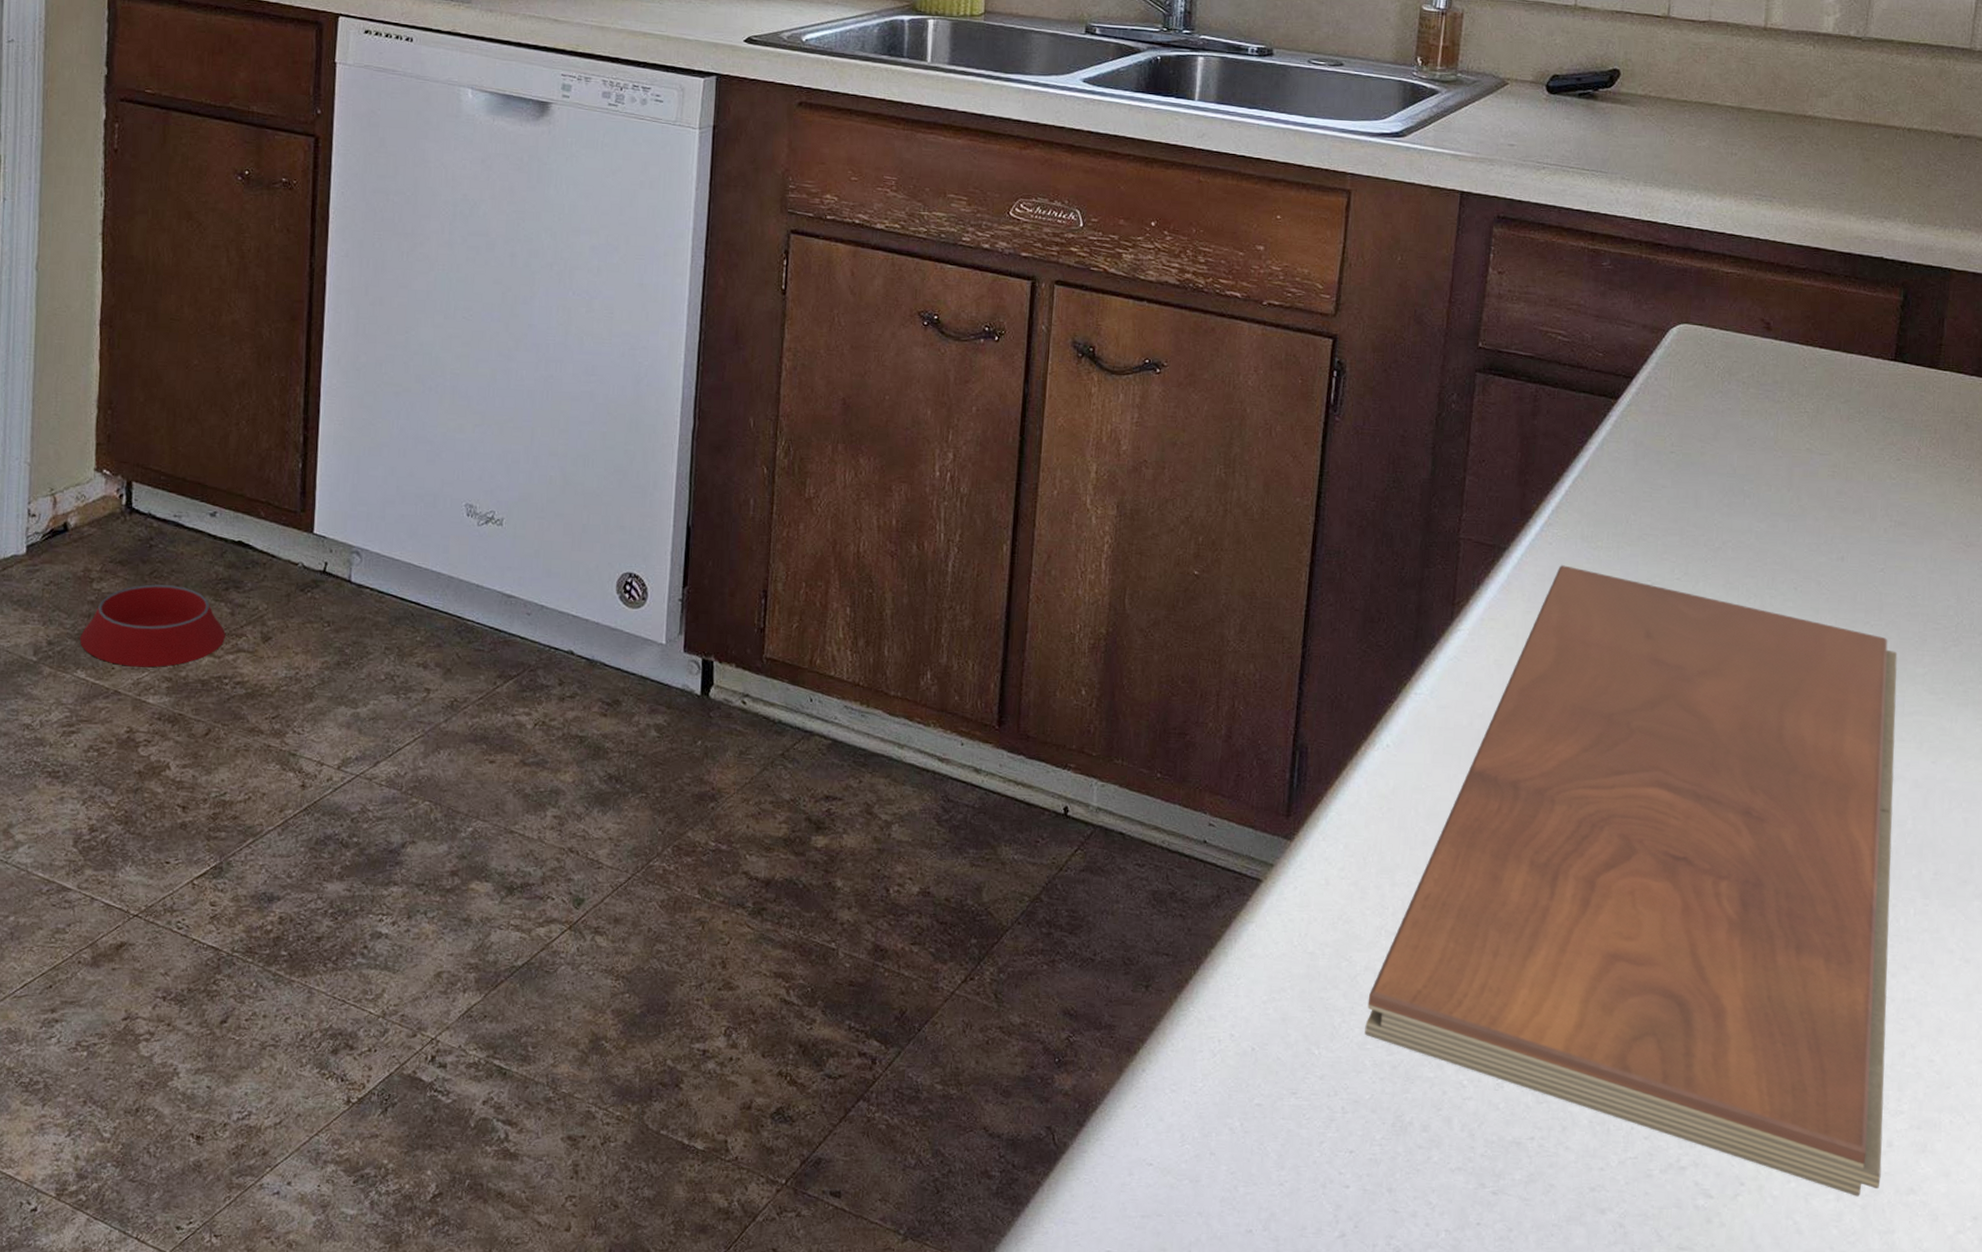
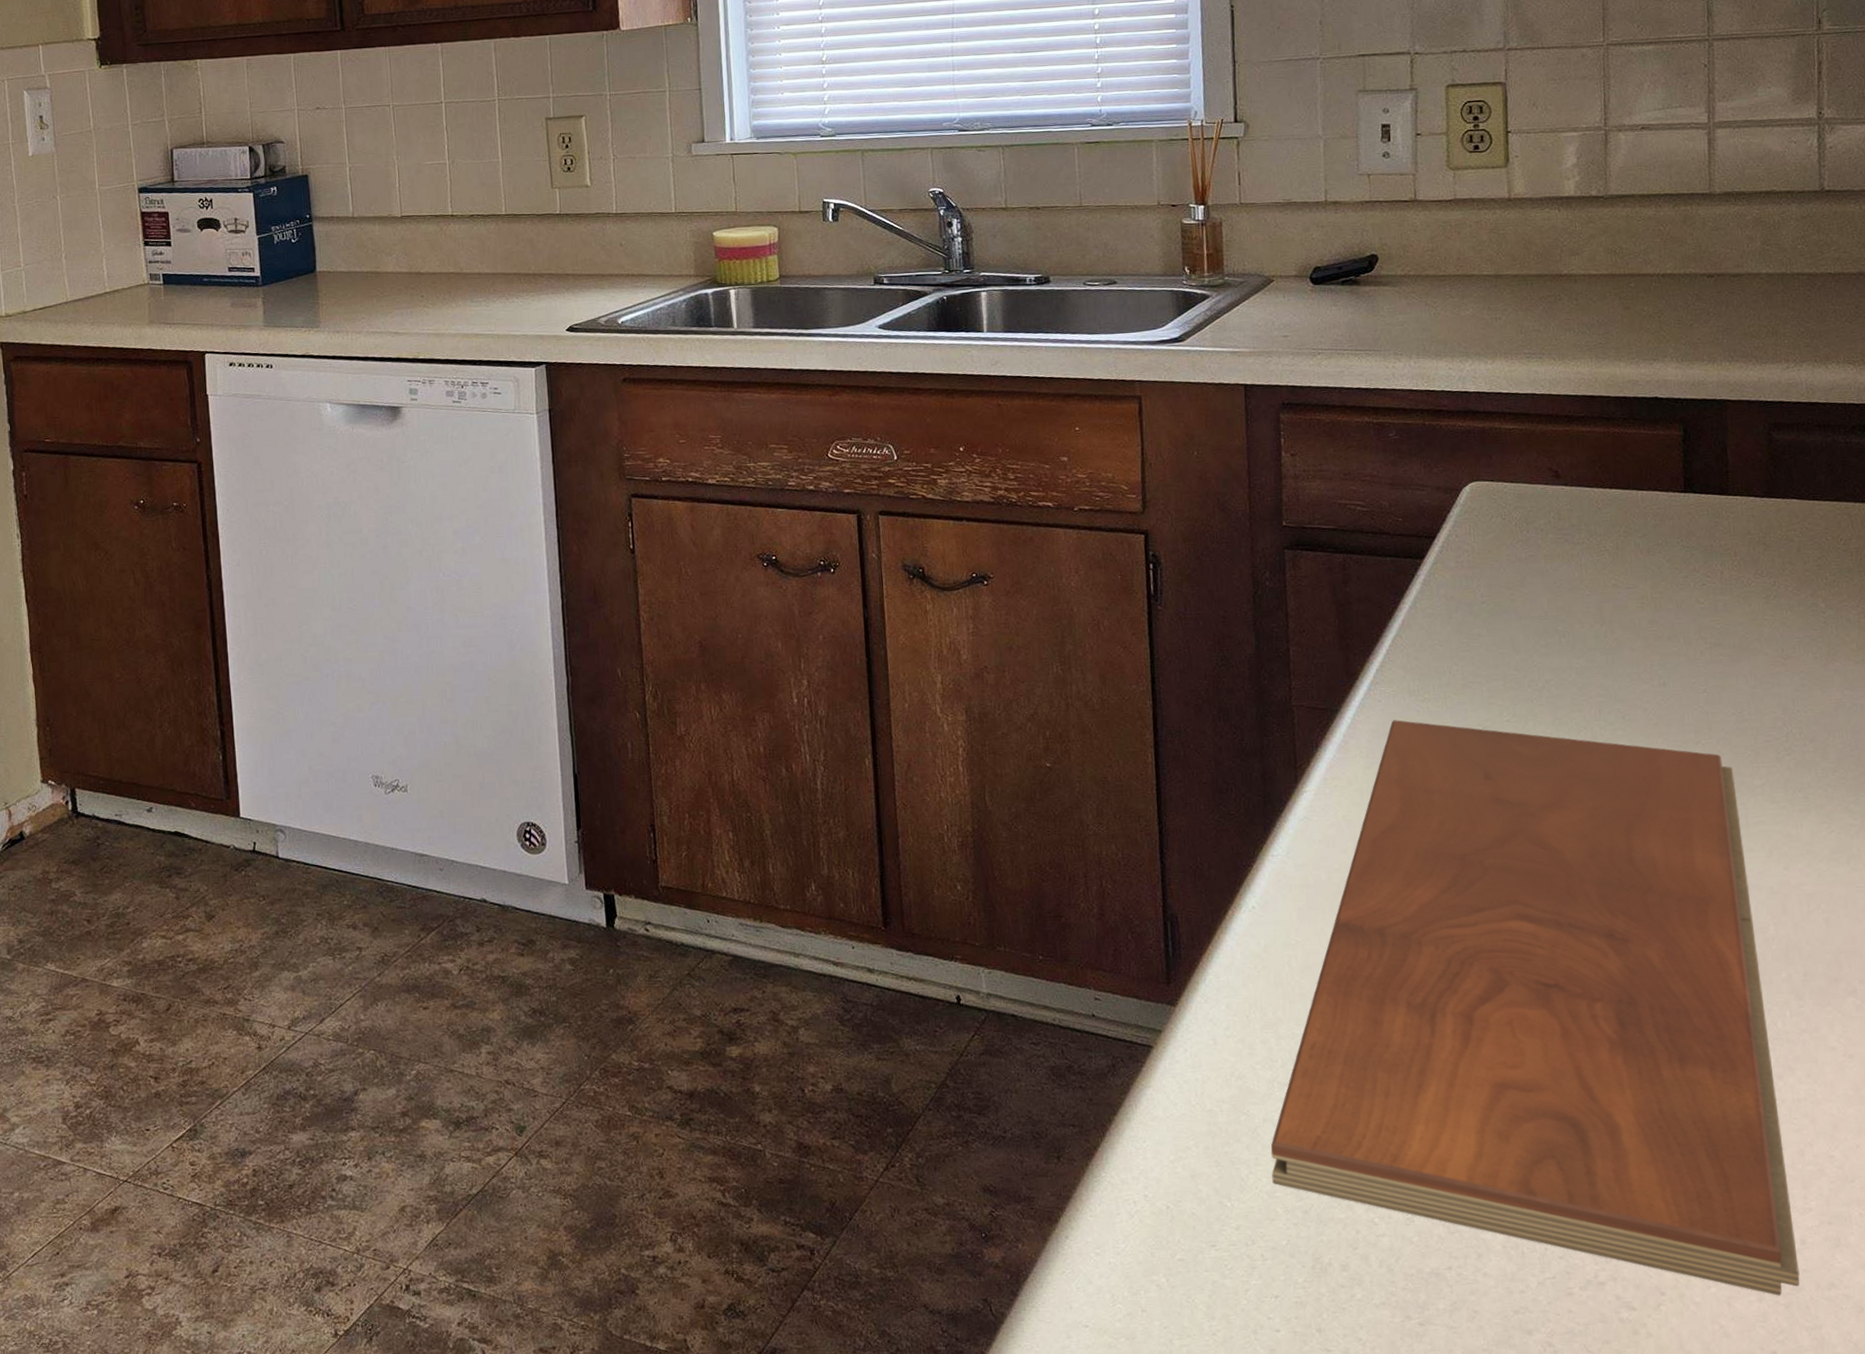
pet bowl: present [79,584,225,668] -> none [46,878,174,955]

